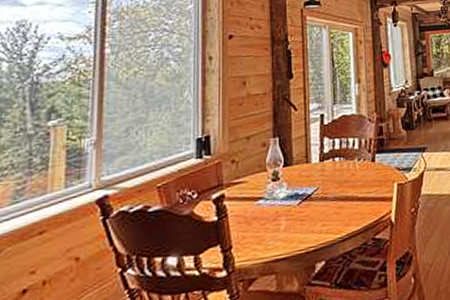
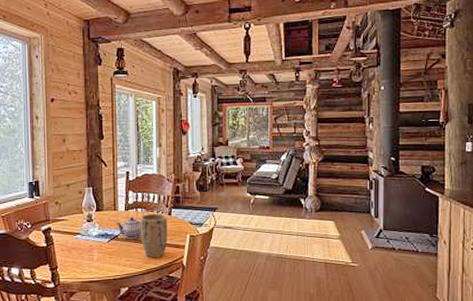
teapot: none [308,169,340,197] -> present [116,217,141,239]
plant pot: none [338,161,372,218] -> present [140,213,168,258]

